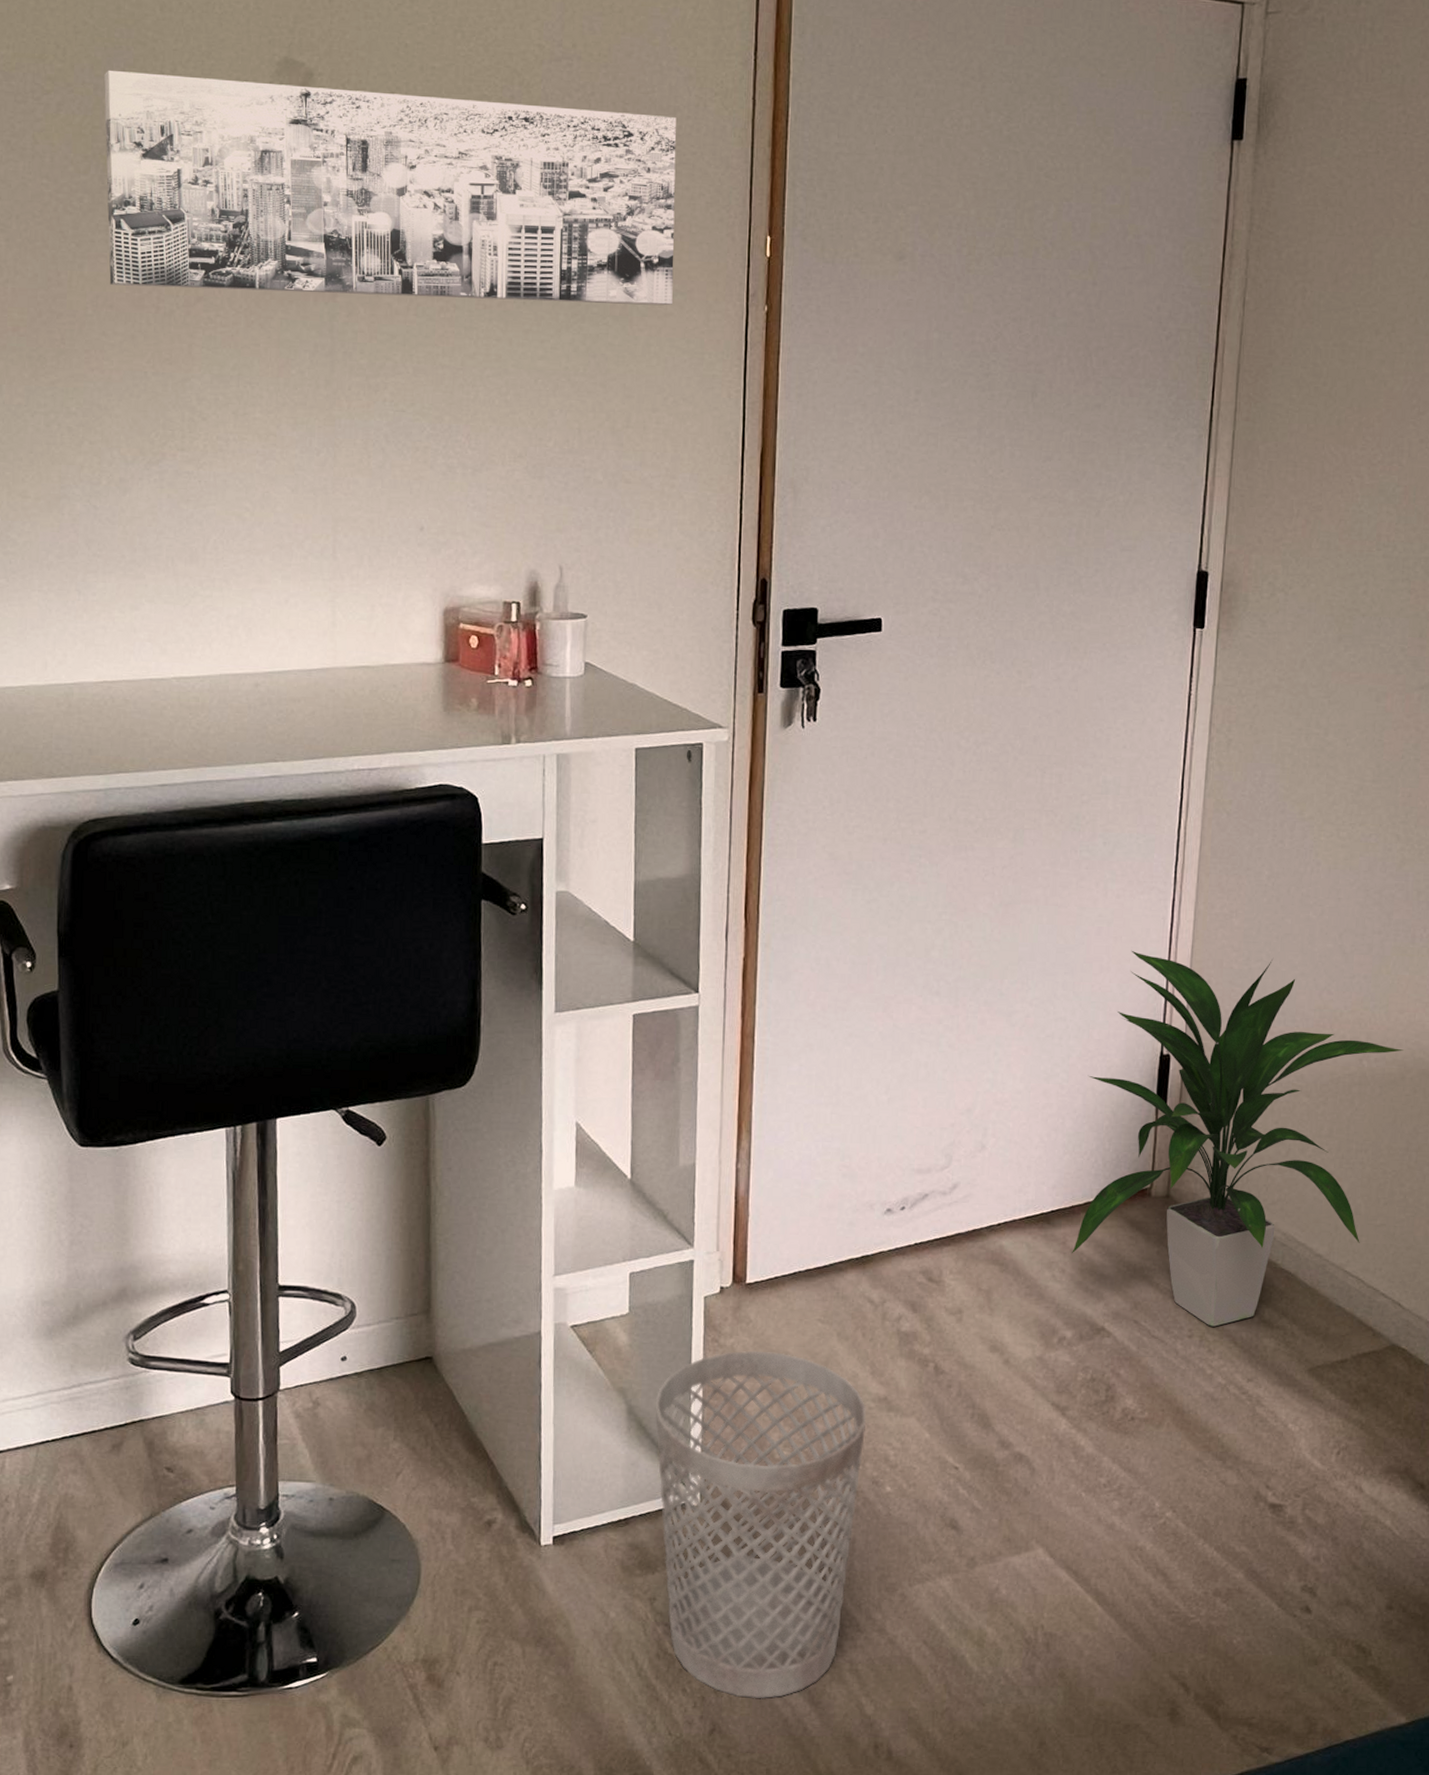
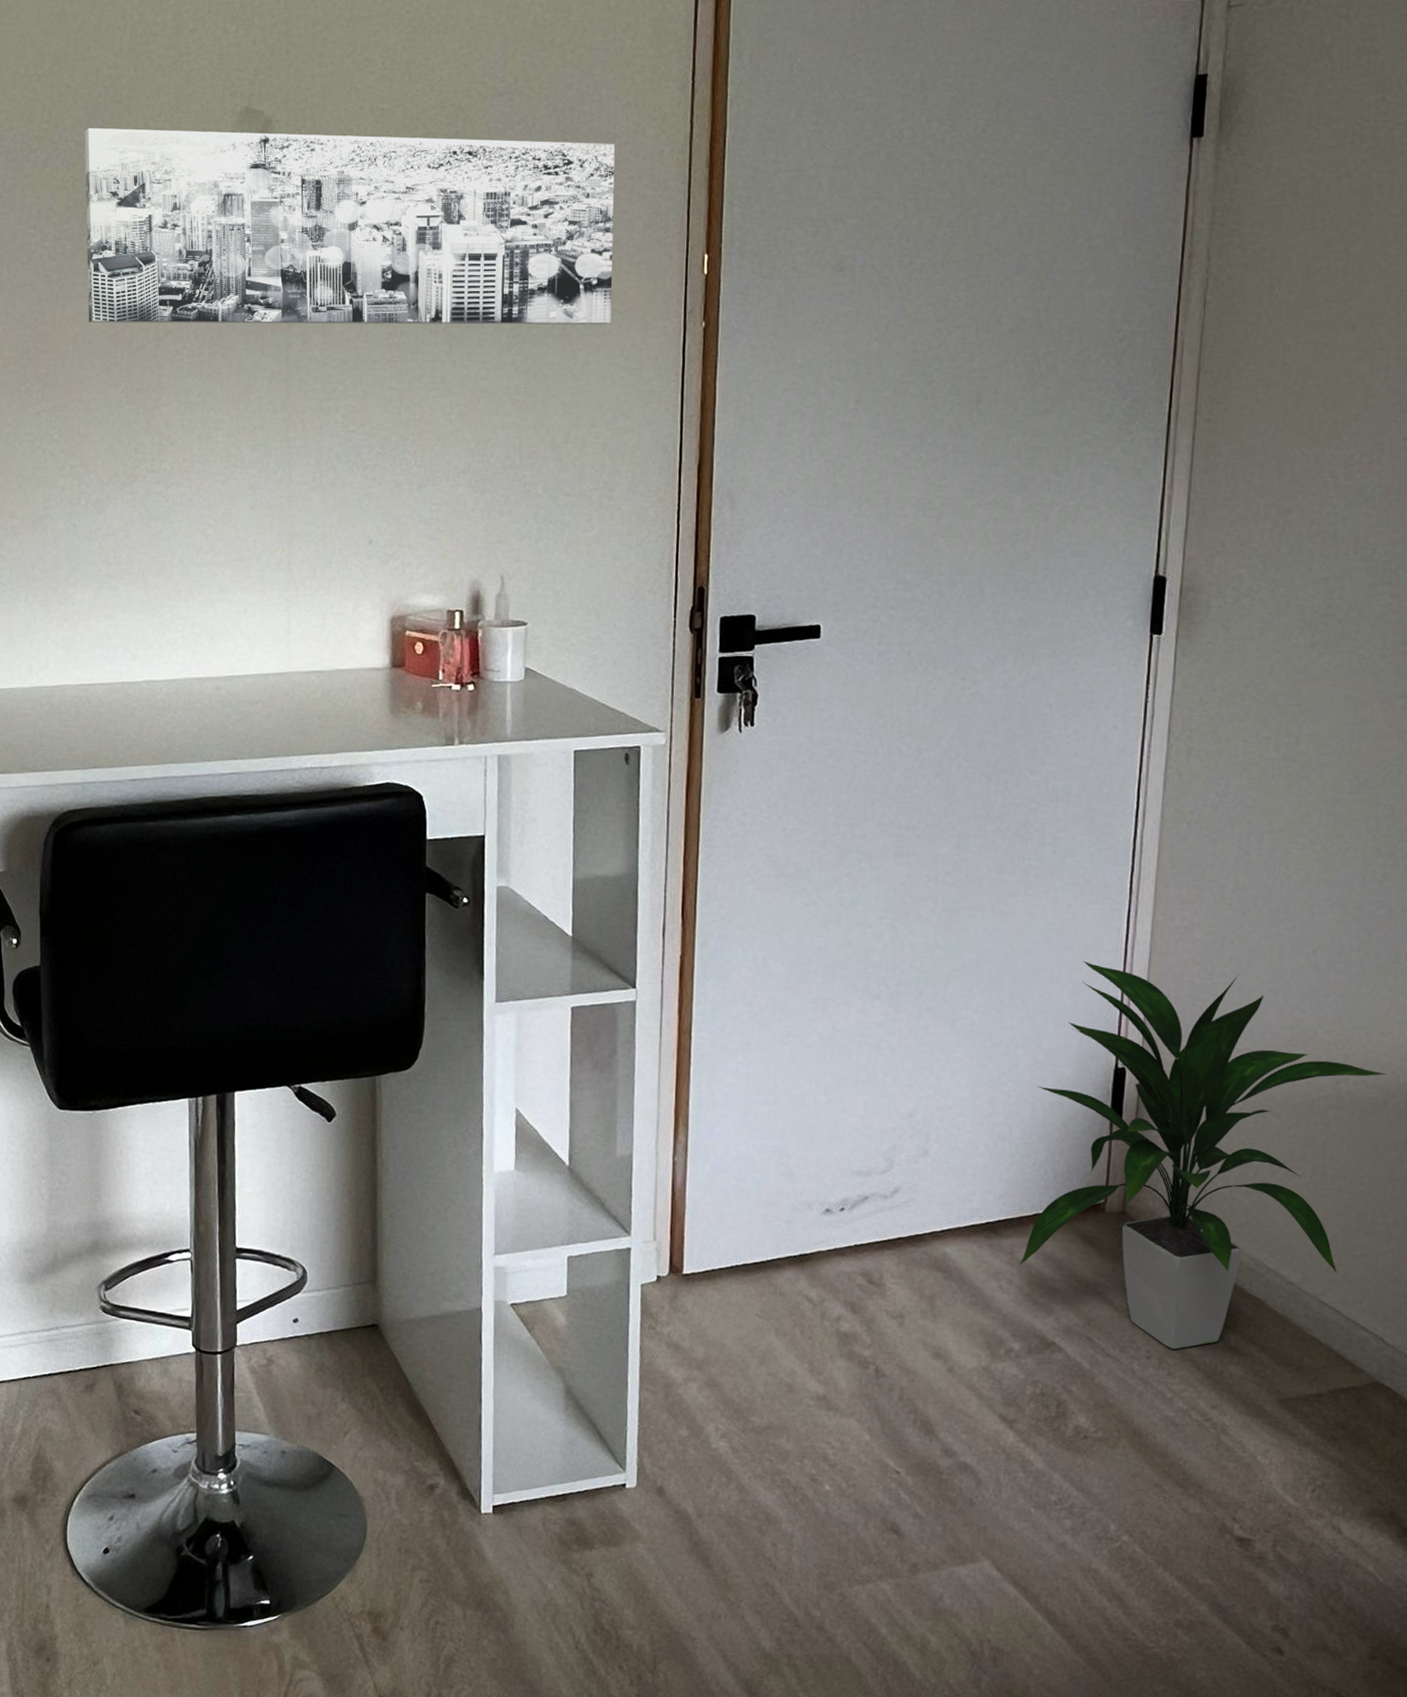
wastebasket: present [655,1350,867,1699] -> none [592,1340,806,1684]

